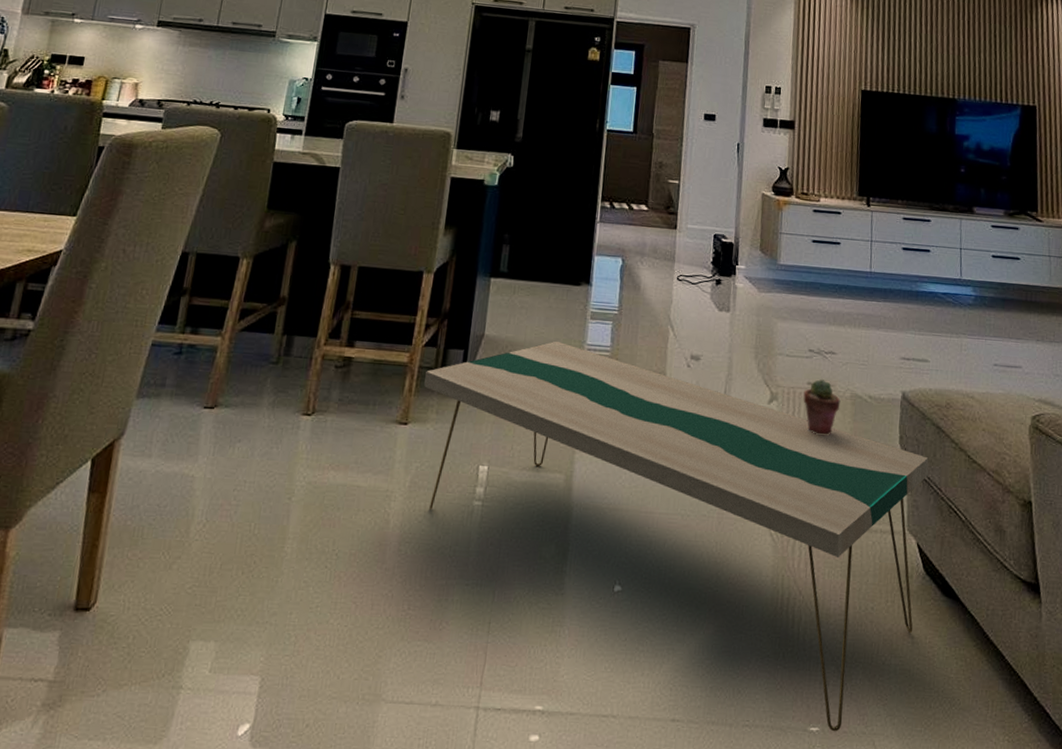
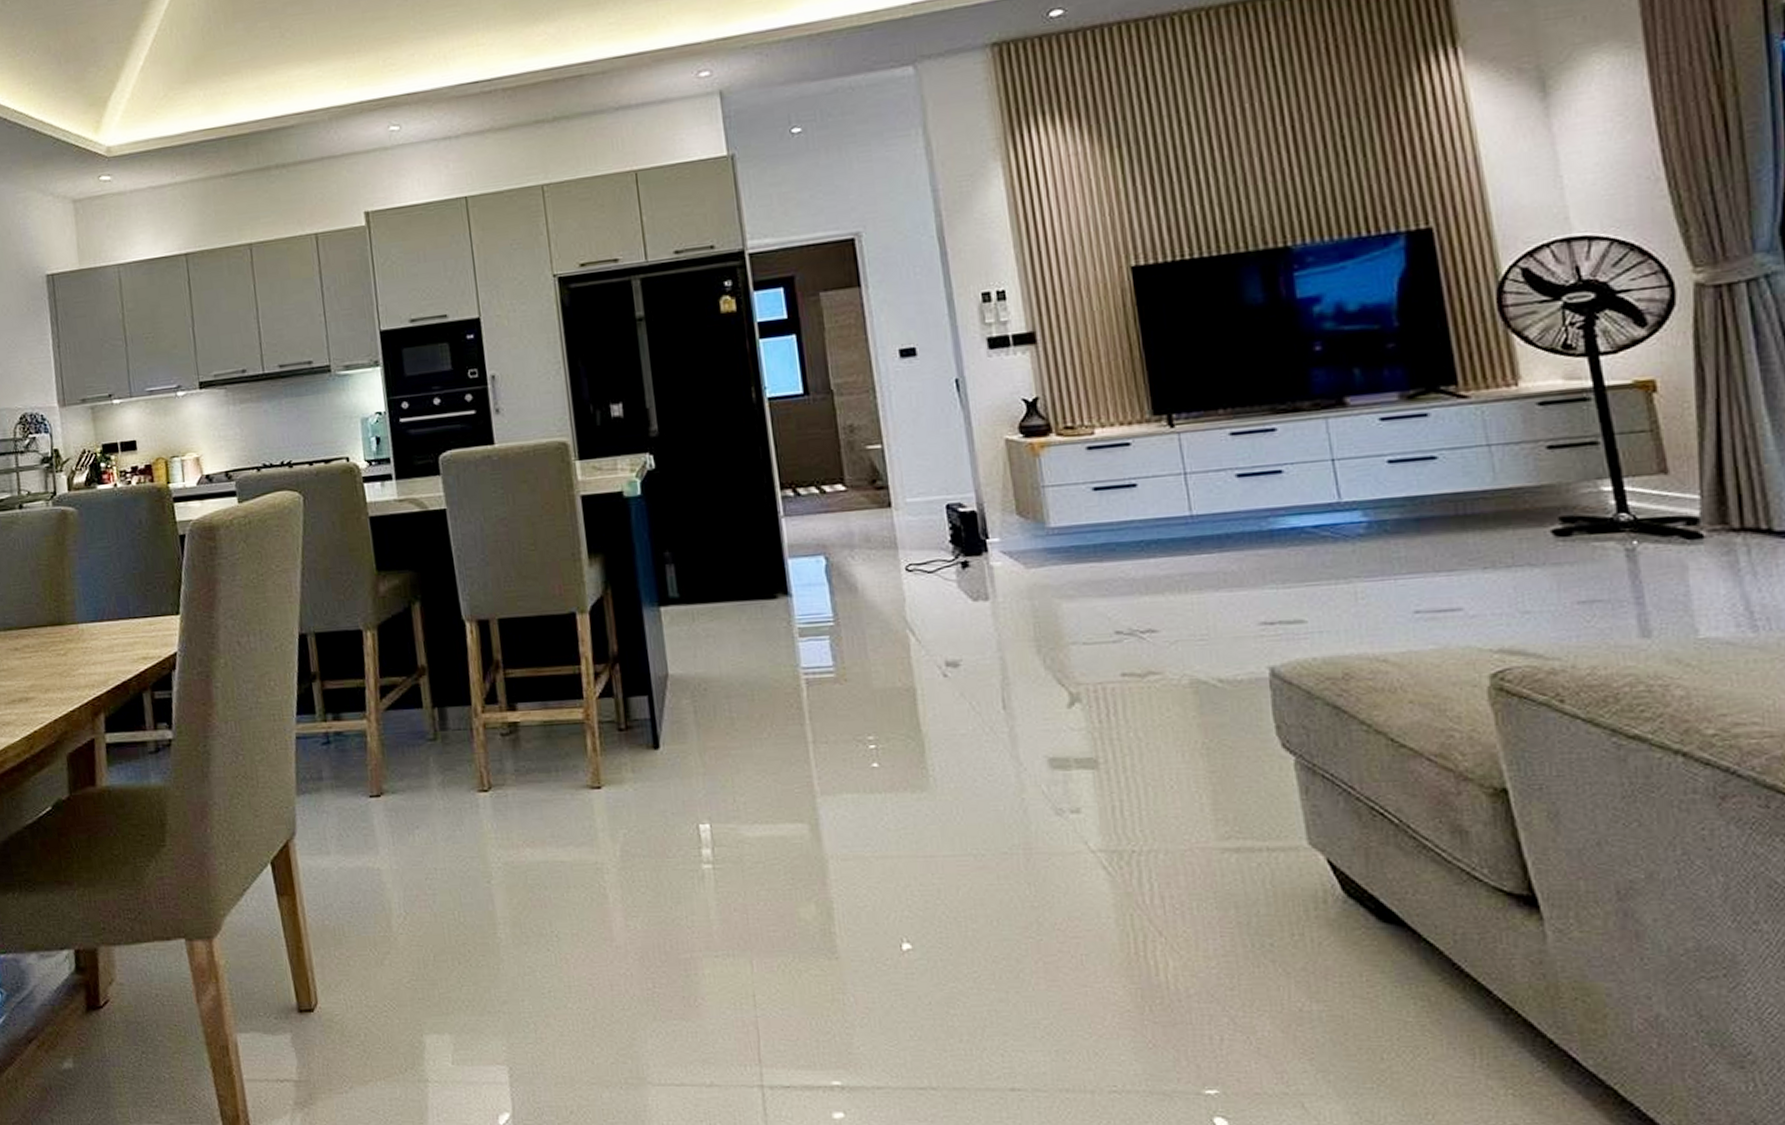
coffee table: present [424,341,929,732] -> none [608,669,1339,1094]
potted succulent: present [803,379,841,436] -> none [1118,667,1177,739]

